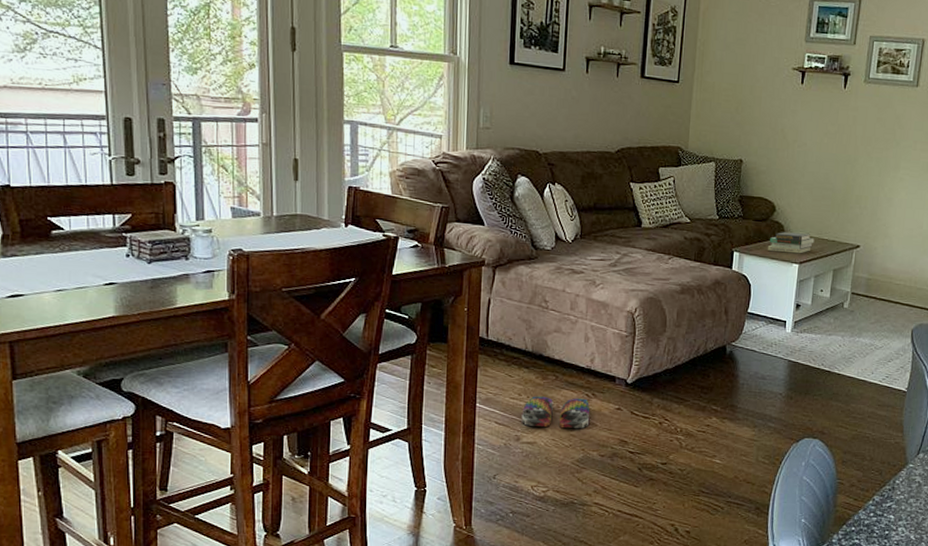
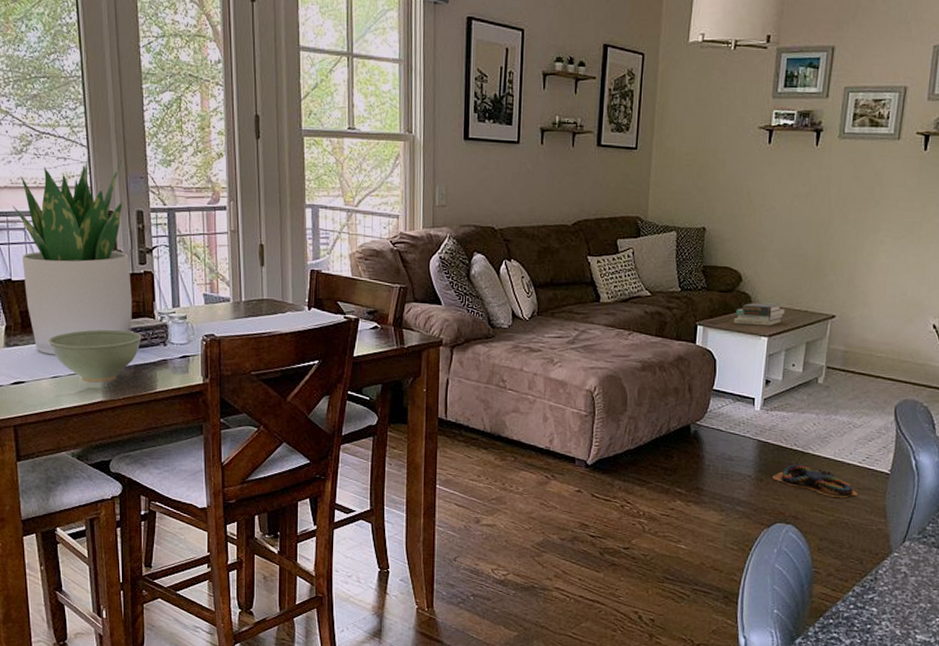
planter: none [13,59,150,267] -> present [12,156,132,355]
bowl: none [52,241,161,298] -> present [48,329,142,383]
slippers: present [521,396,590,428] -> none [480,477,550,511]
dog toy: none [801,383,879,415] -> present [772,464,859,499]

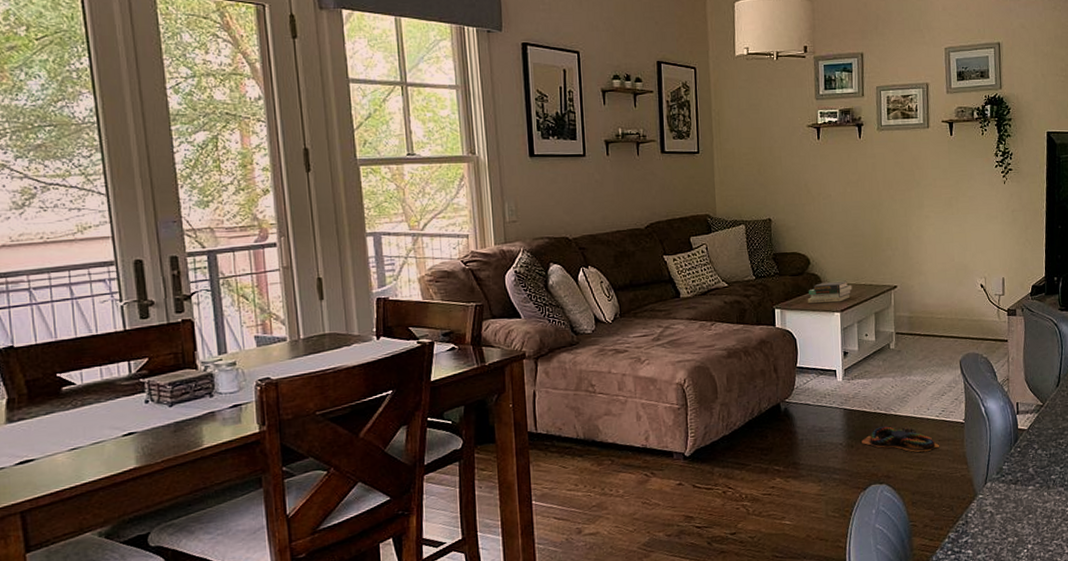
planter: present [12,156,132,355] -> none [13,204,170,425]
bowl: present [48,329,142,383] -> none [63,386,183,450]

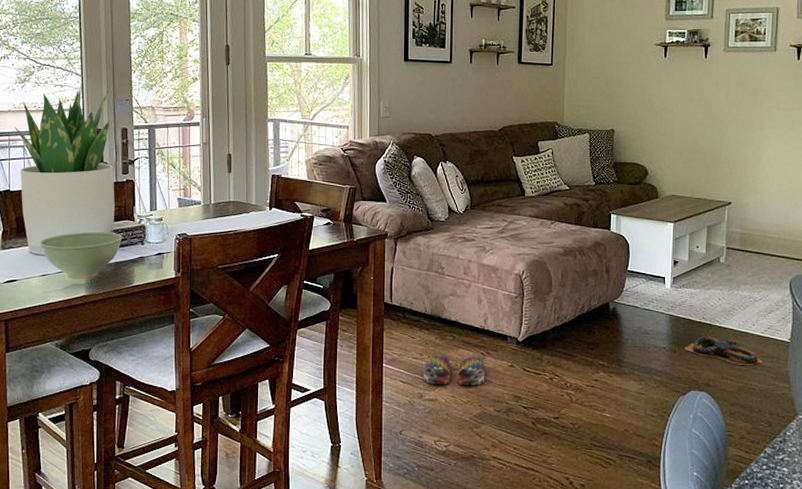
planter: none [13,204,170,425] -> present [14,83,115,256]
bowl: none [63,386,183,450] -> present [39,231,123,280]
slippers: none [580,479,652,516] -> present [423,355,486,385]
books: present [807,281,852,304] -> none [642,193,687,213]

